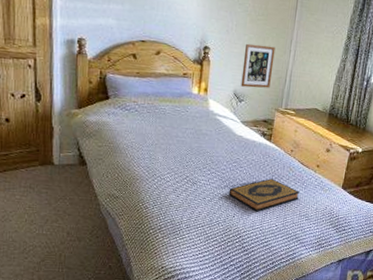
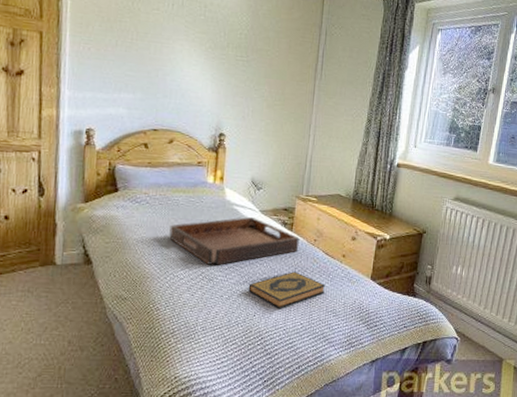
serving tray: none [156,127,277,171] -> present [169,217,300,265]
picture frame: present [241,43,276,88] -> none [258,129,294,175]

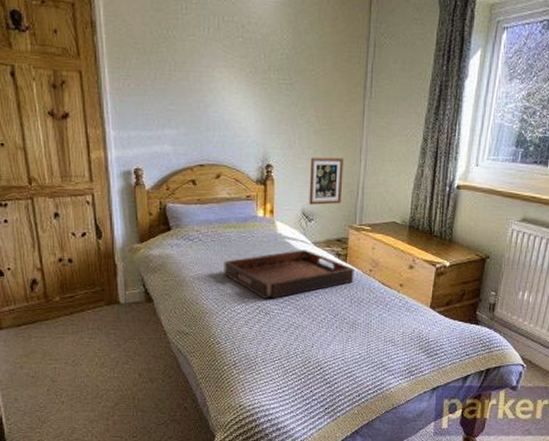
hardback book: present [248,271,326,308] -> none [305,303,383,339]
picture frame: none [258,129,294,175] -> present [309,157,344,205]

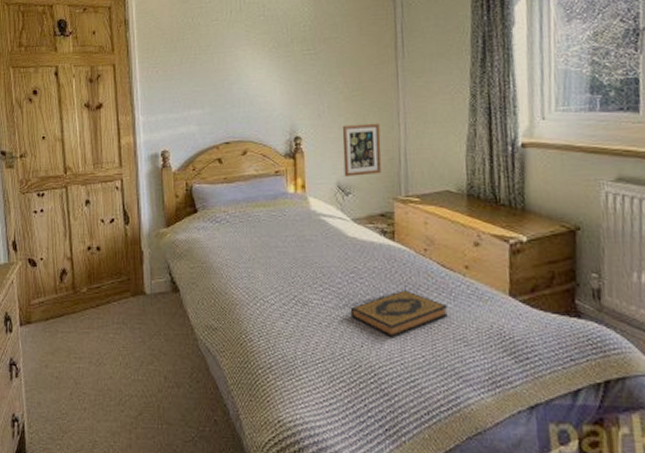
serving tray: present [224,250,354,299] -> none [253,228,406,287]
hardback book: none [305,303,383,339] -> present [350,290,449,337]

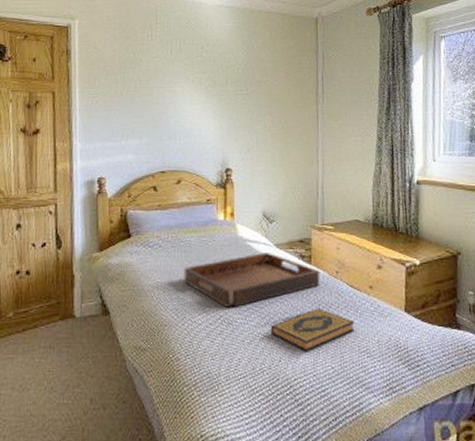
serving tray: none [253,228,406,287] -> present [184,253,320,307]
picture frame: present [342,123,382,177] -> none [268,159,302,206]

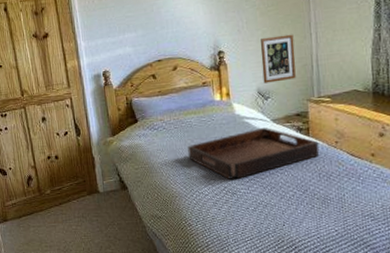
picture frame: none [268,159,302,206] -> present [260,34,296,83]
hardback book: present [270,308,355,351] -> none [272,177,358,216]

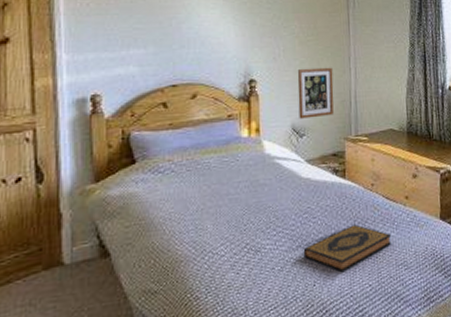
serving tray: present [187,128,320,179] -> none [202,169,355,234]
hardback book: none [272,177,358,216] -> present [303,224,392,272]

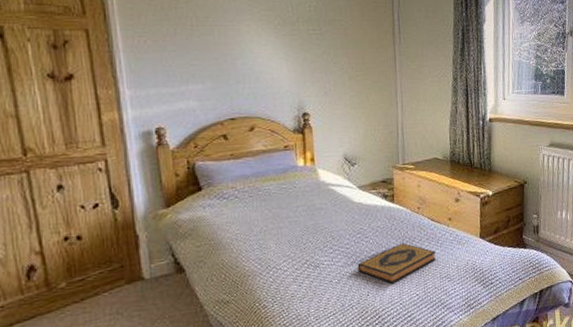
picture frame: present [297,67,334,119] -> none [348,101,383,149]

